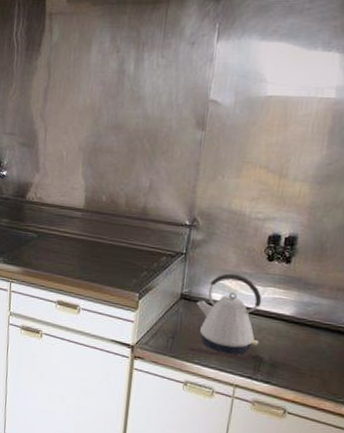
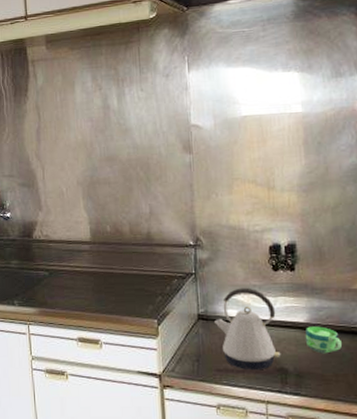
cup: none [286,320,325,349] -> present [305,326,342,354]

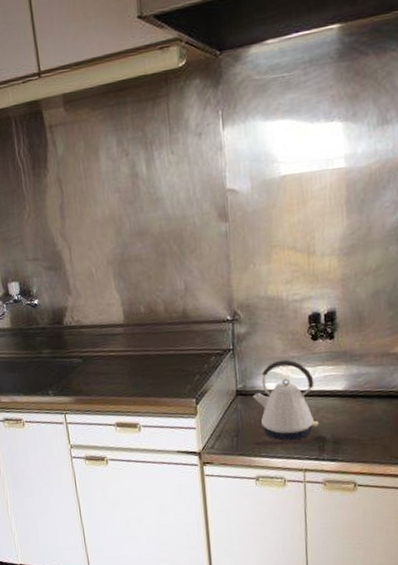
cup: present [305,326,342,354] -> none [343,392,379,420]

